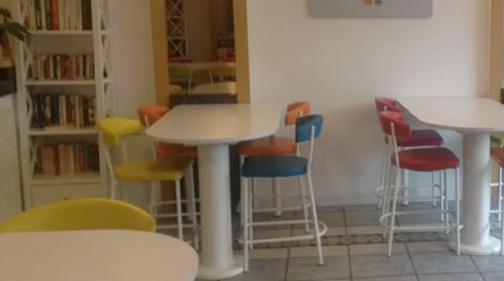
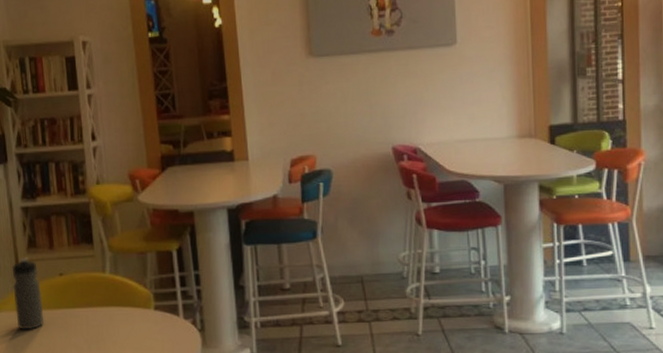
water bottle: none [16,182,47,250] -> present [13,257,45,330]

